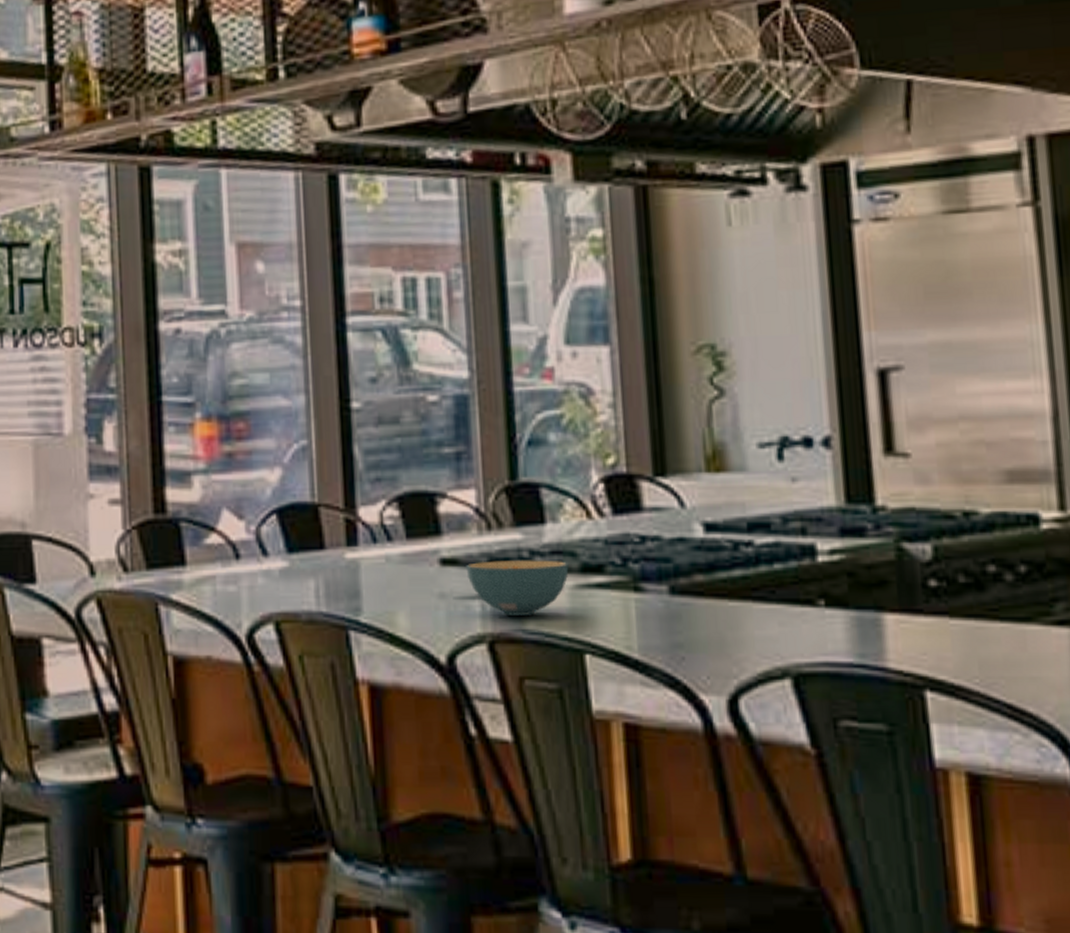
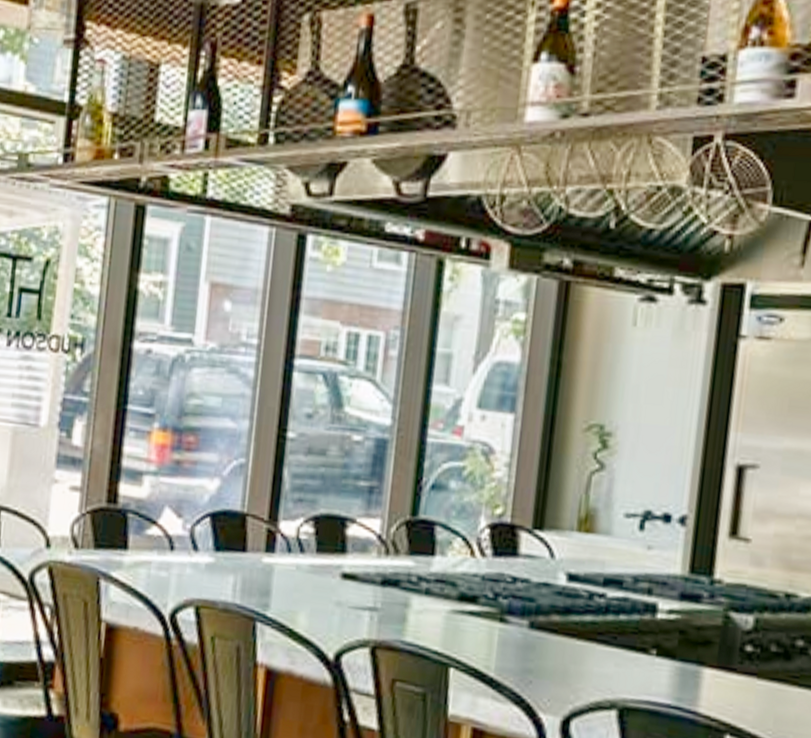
cereal bowl: present [466,560,569,616] -> none [362,580,449,630]

